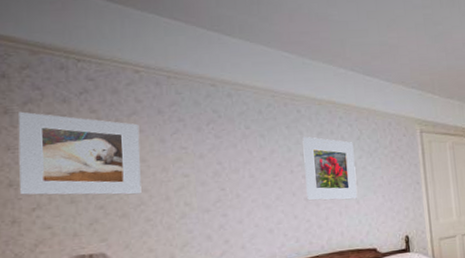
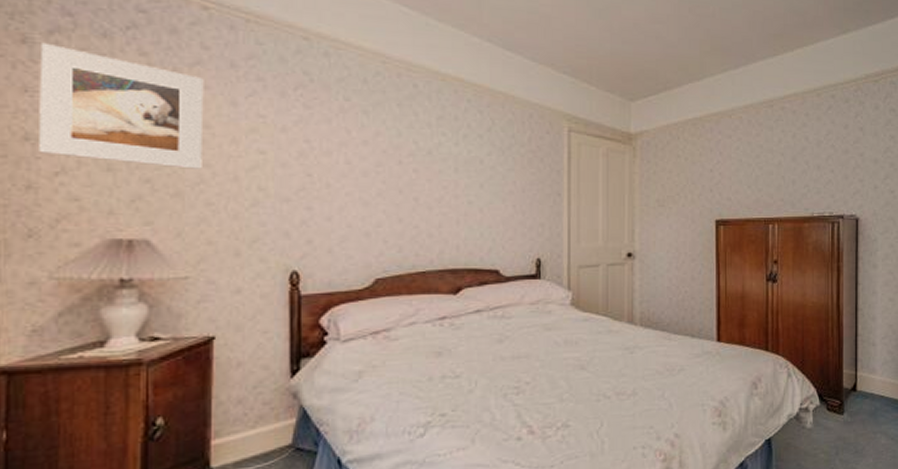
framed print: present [302,136,358,201] -> none [417,119,482,207]

